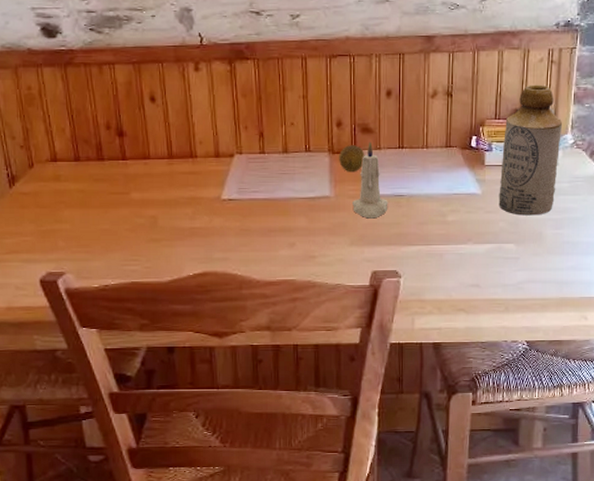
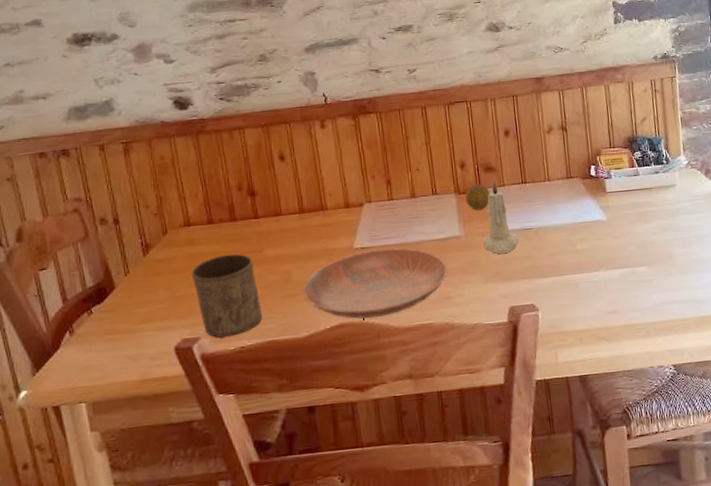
cup: none [57,193,127,275] -> present [191,253,263,338]
bowl: none [167,203,313,269] -> present [302,248,447,319]
bottle: present [498,84,563,216] -> none [620,112,678,238]

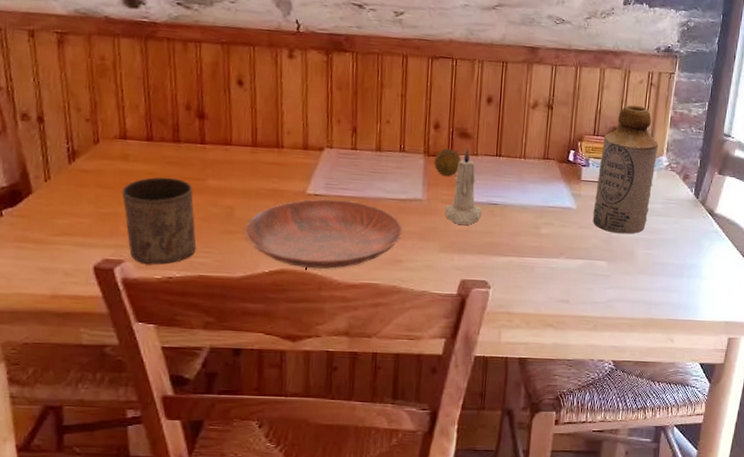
bottle: none [620,112,678,238] -> present [592,104,659,234]

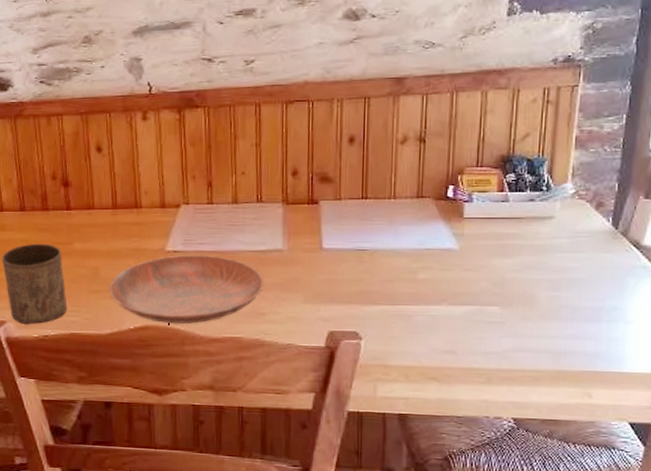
fruit: present [434,148,462,177] -> none [294,195,323,225]
candle: present [445,147,482,226] -> none [308,191,349,274]
bottle: present [592,104,659,234] -> none [480,127,561,275]

